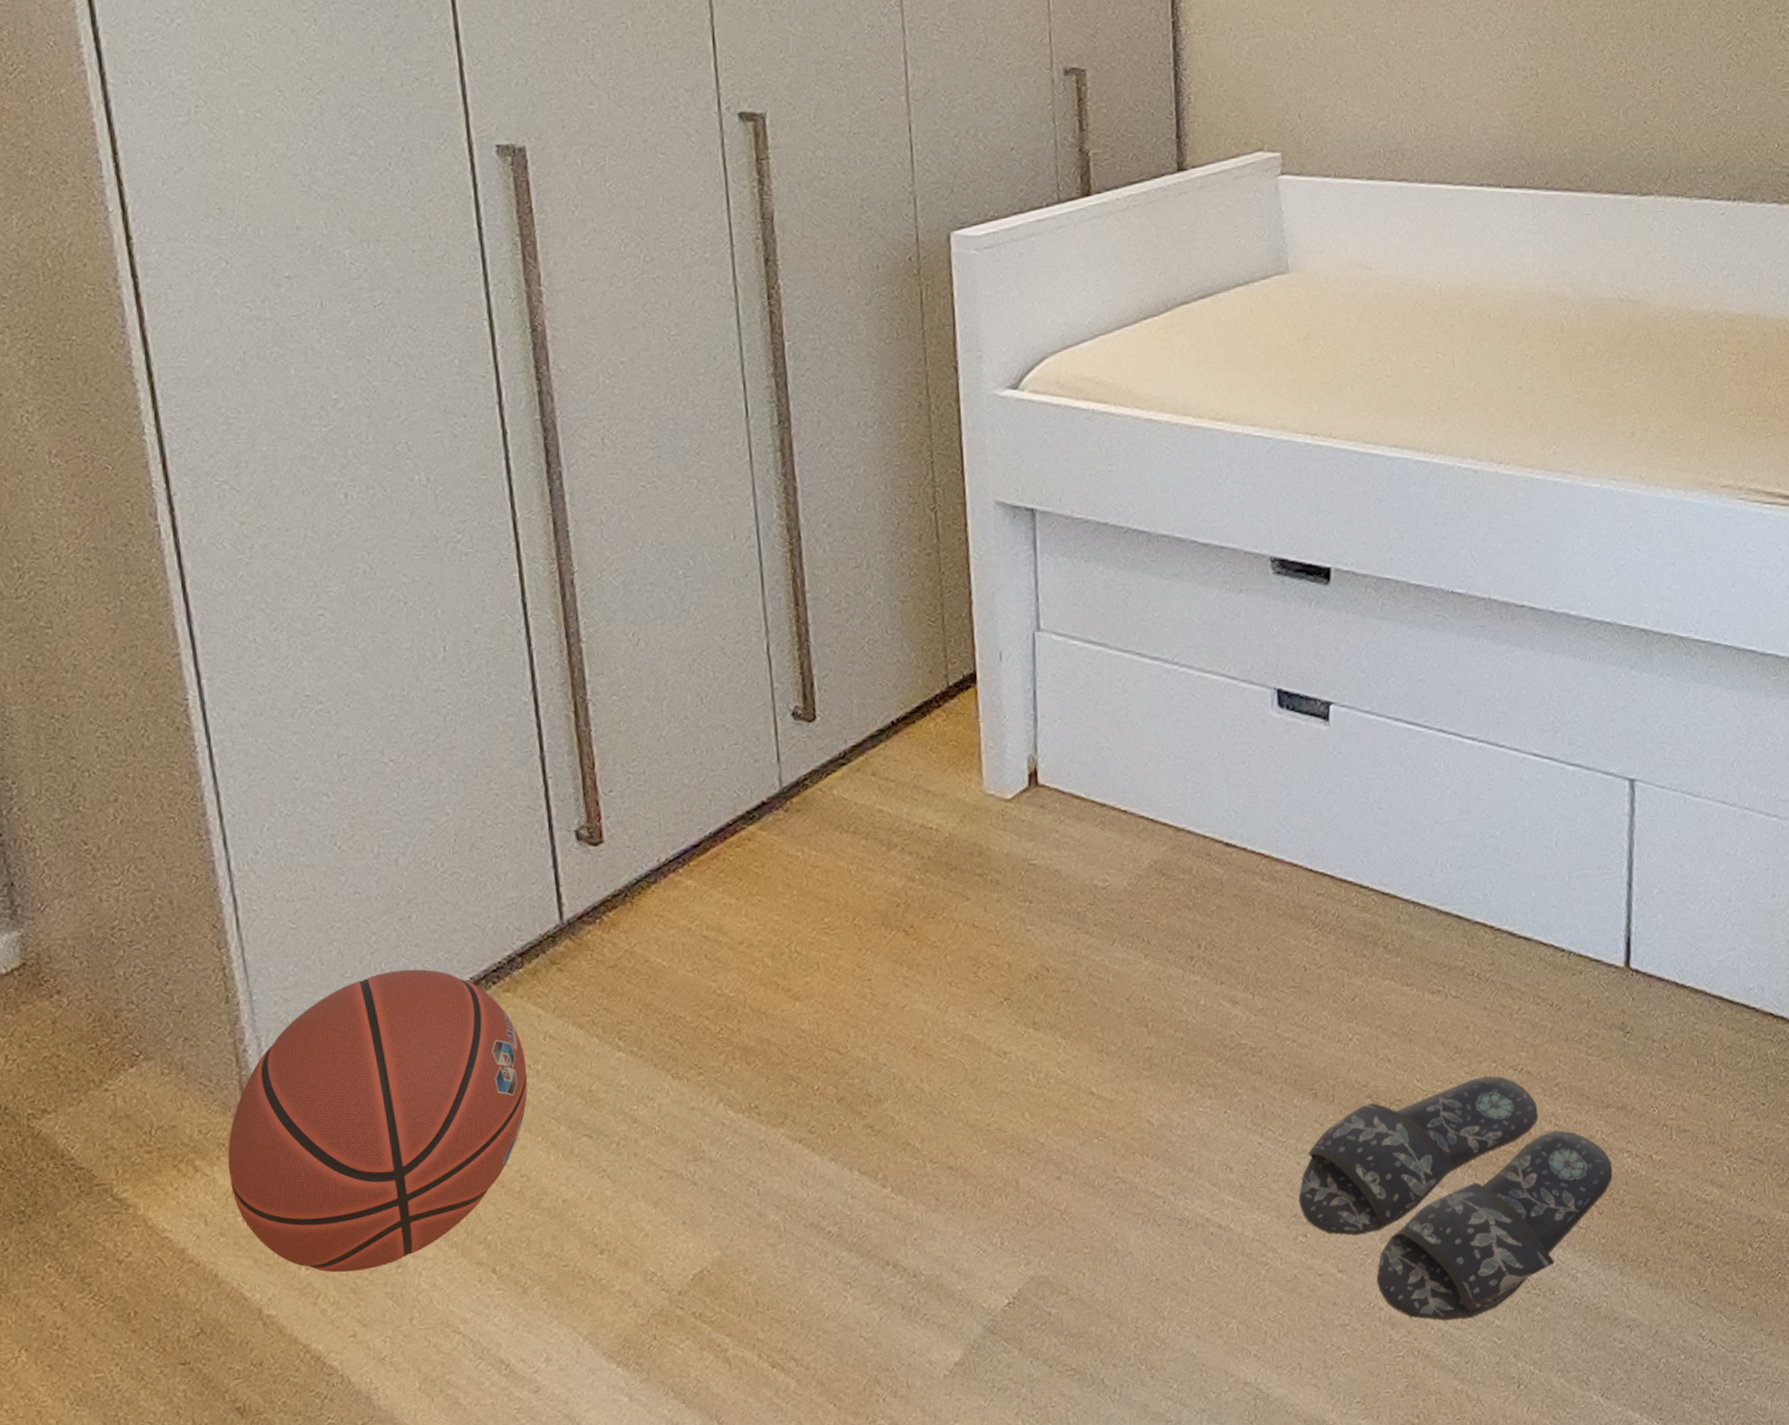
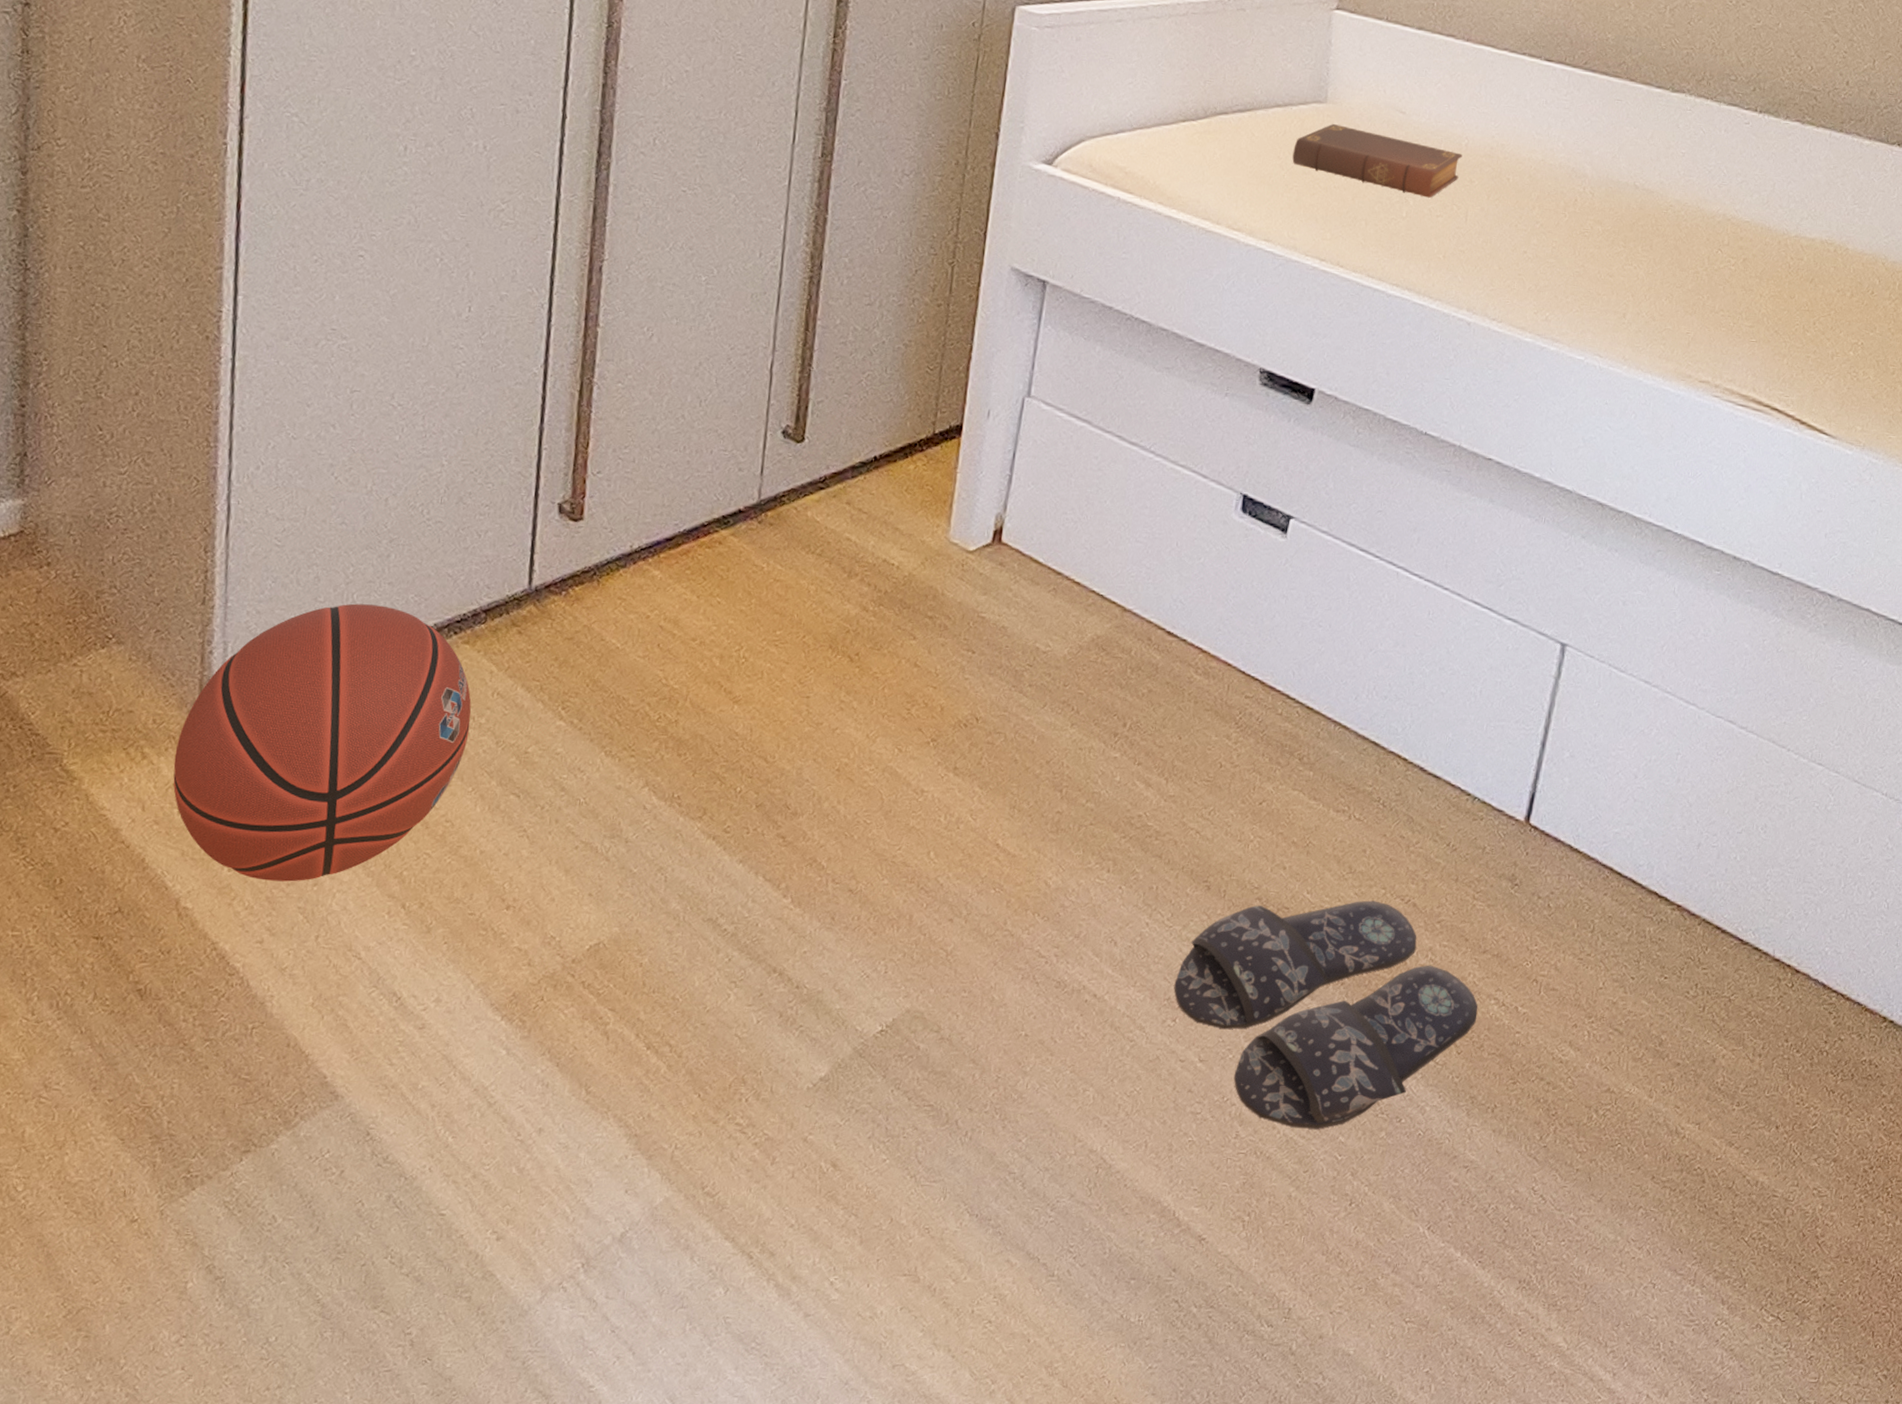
book: none [1263,292,1438,351] -> present [1292,123,1463,198]

